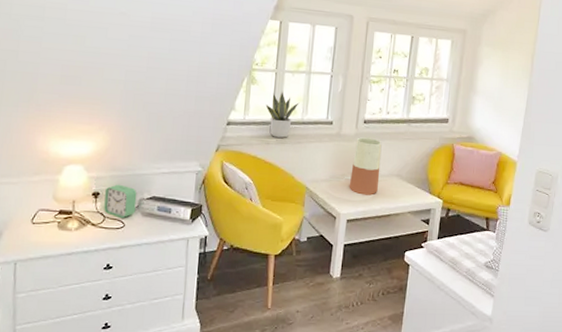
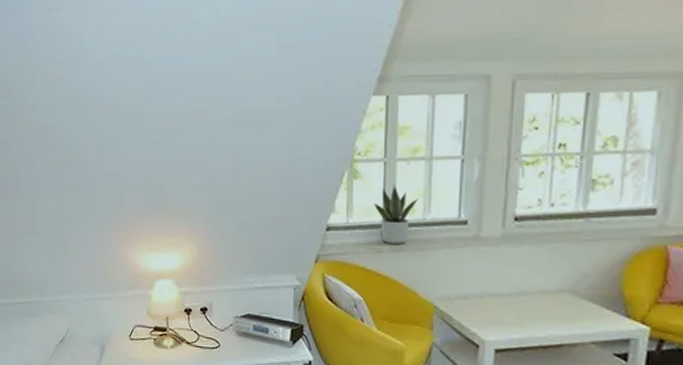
alarm clock: present [104,184,137,218] -> none [197,300,230,337]
vase: present [349,137,382,195] -> none [496,240,545,318]

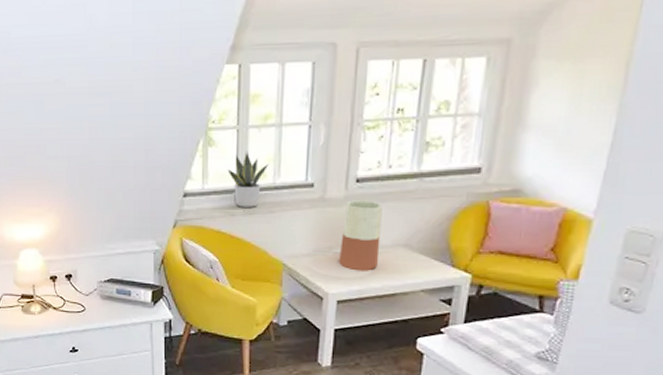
vase: none [496,240,545,318] -> present [338,200,382,271]

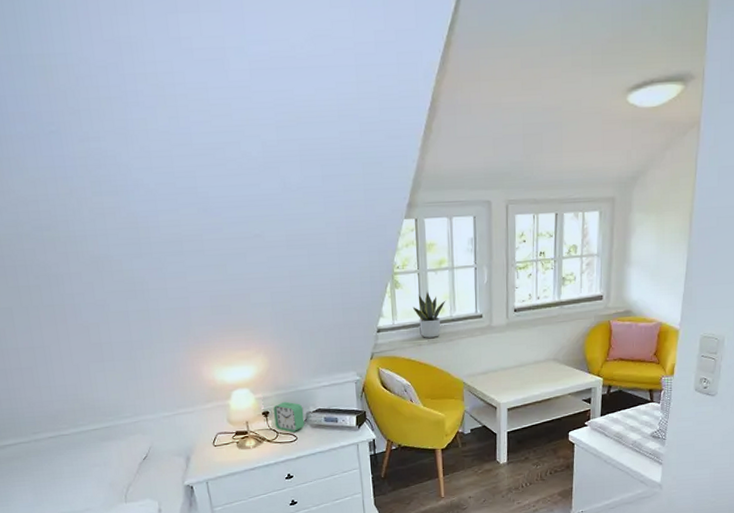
alarm clock: none [62,267,94,301] -> present [274,401,305,432]
vase: present [338,200,382,271] -> none [506,326,536,383]

